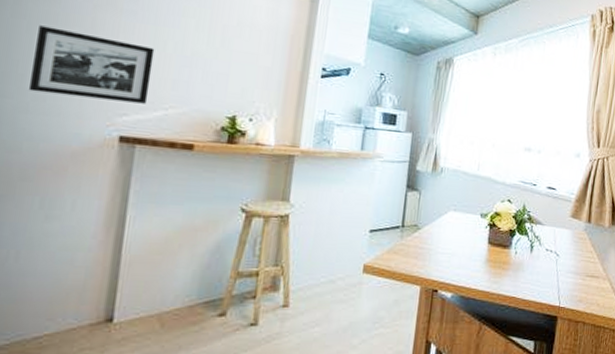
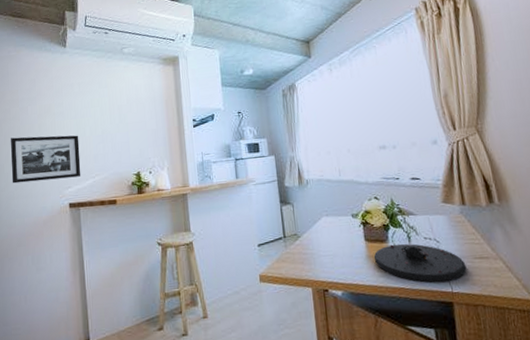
plate: none [492,251,578,296] -> present [373,243,467,283]

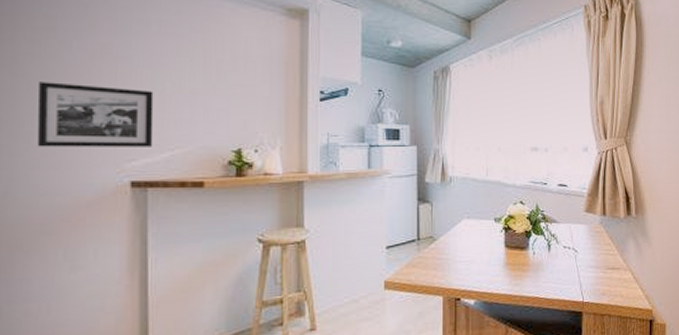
plate: present [373,243,467,283] -> none [512,251,599,292]

